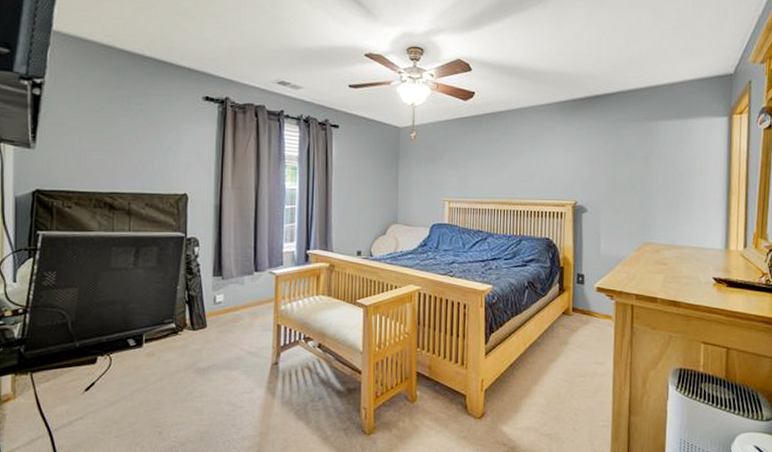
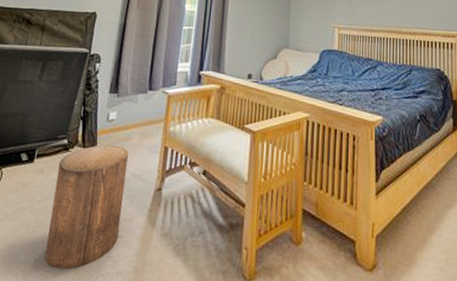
stool: none [168,326,242,439] -> present [44,145,129,270]

